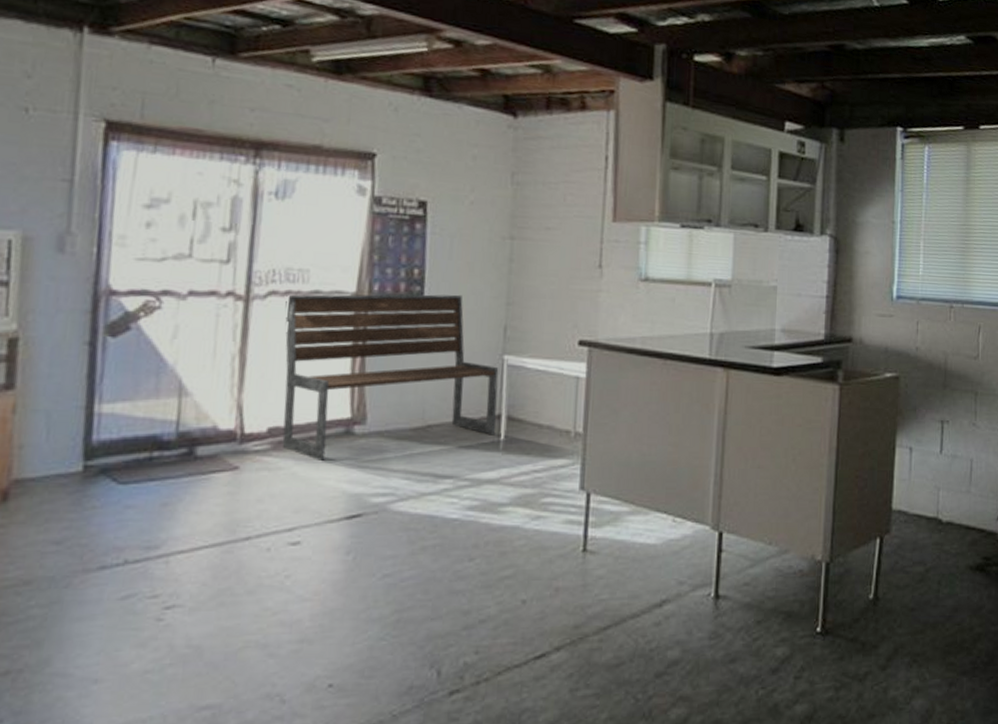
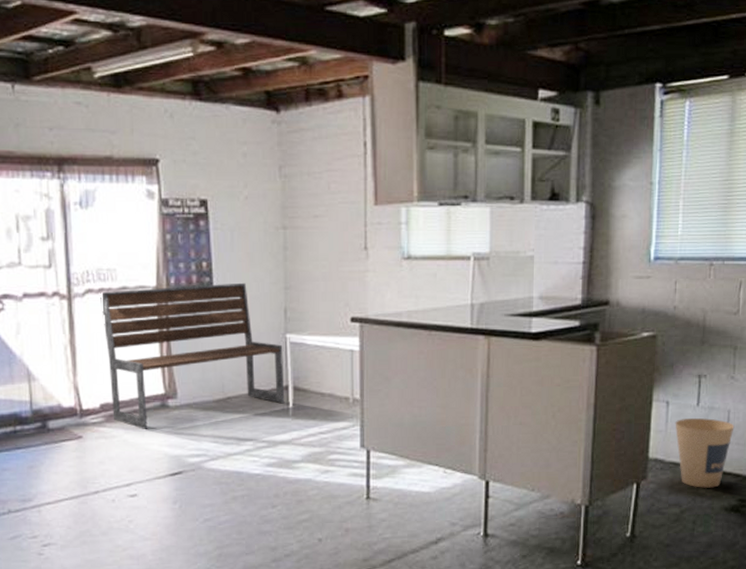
trash can: none [918,467,977,544] -> present [675,418,735,488]

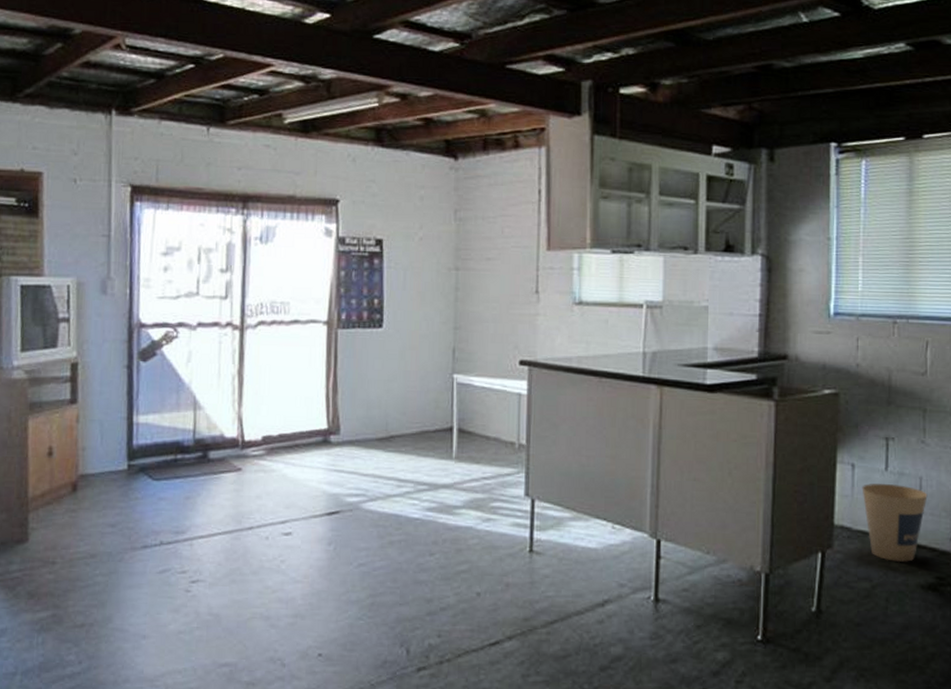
bench: present [100,282,285,429] -> none [272,321,450,465]

